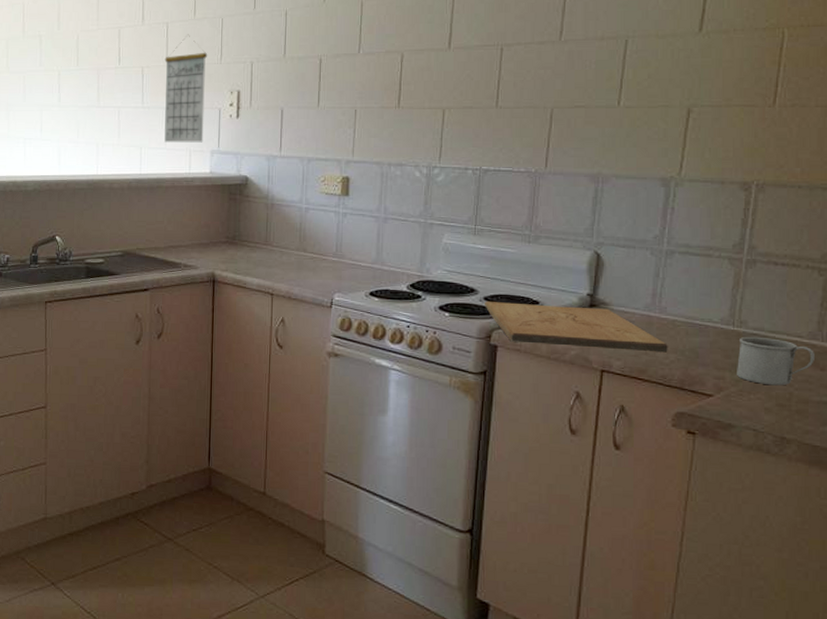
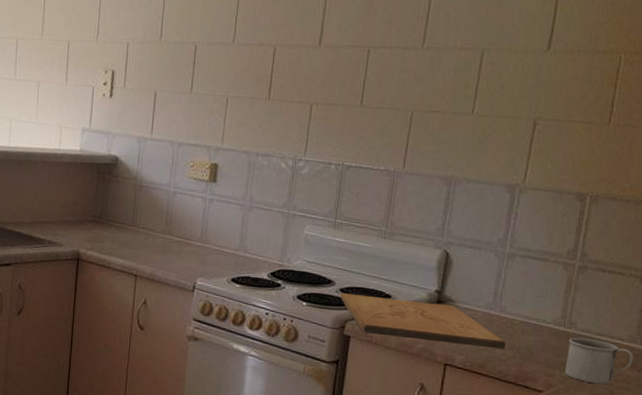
calendar: present [164,34,208,143] -> none [35,9,84,120]

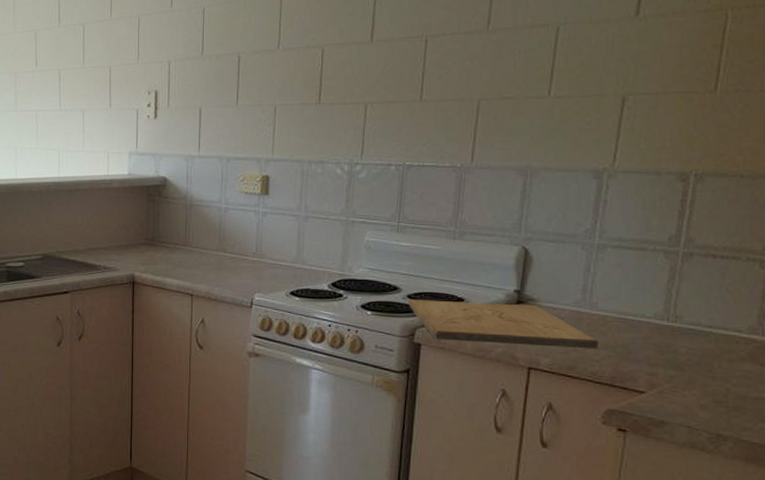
mug: present [565,337,633,385] -> none [671,331,754,382]

